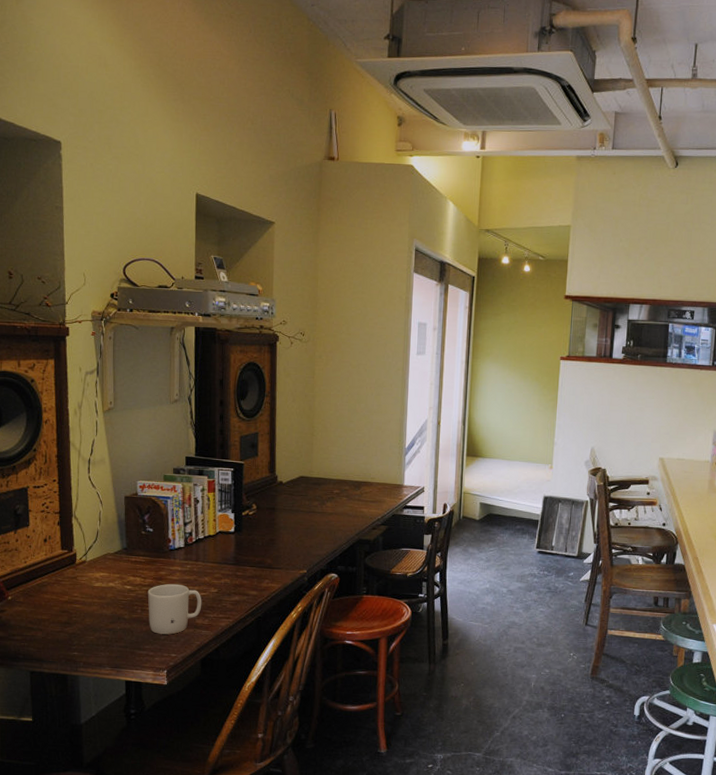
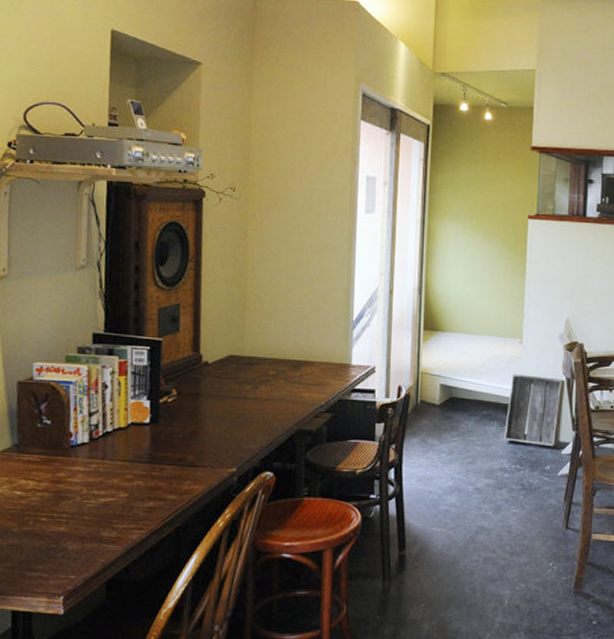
mug: present [147,583,202,635] -> none [42,487,109,551]

